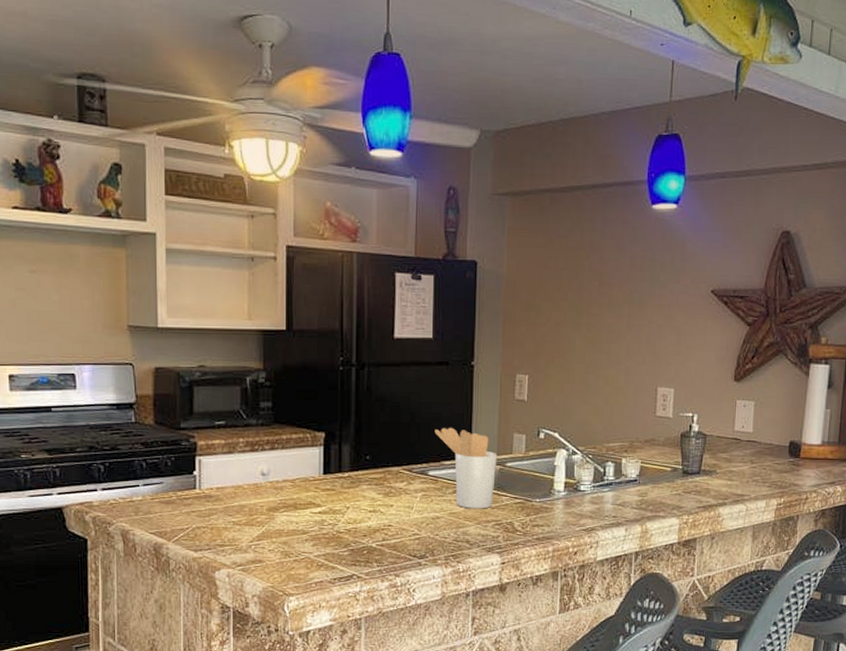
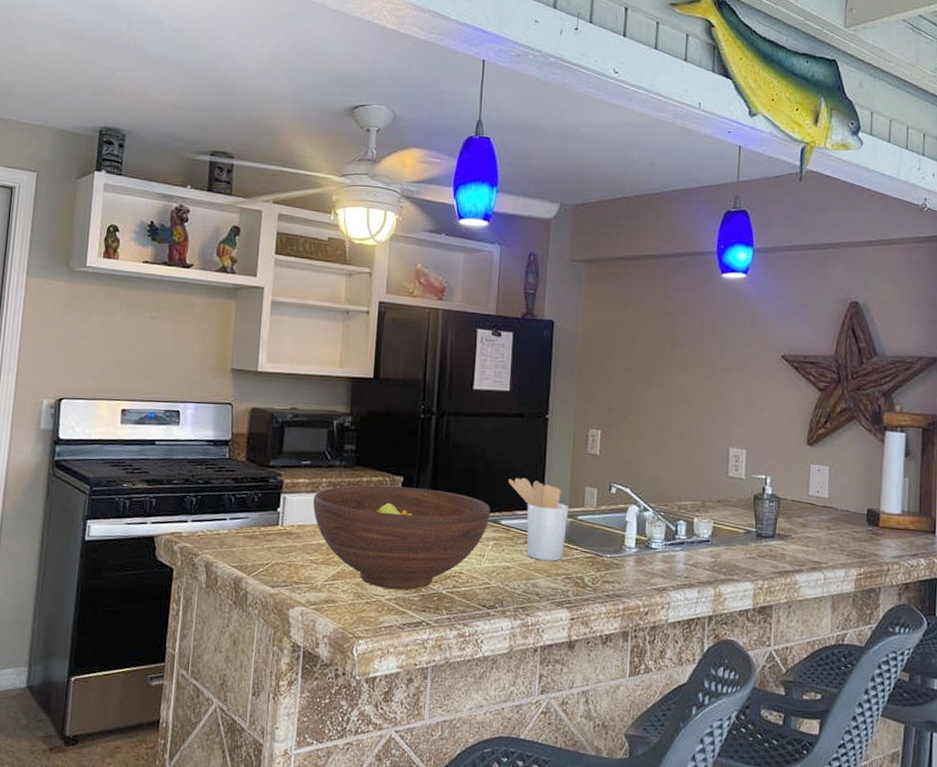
fruit bowl: none [231,442,417,546] -> present [313,485,491,590]

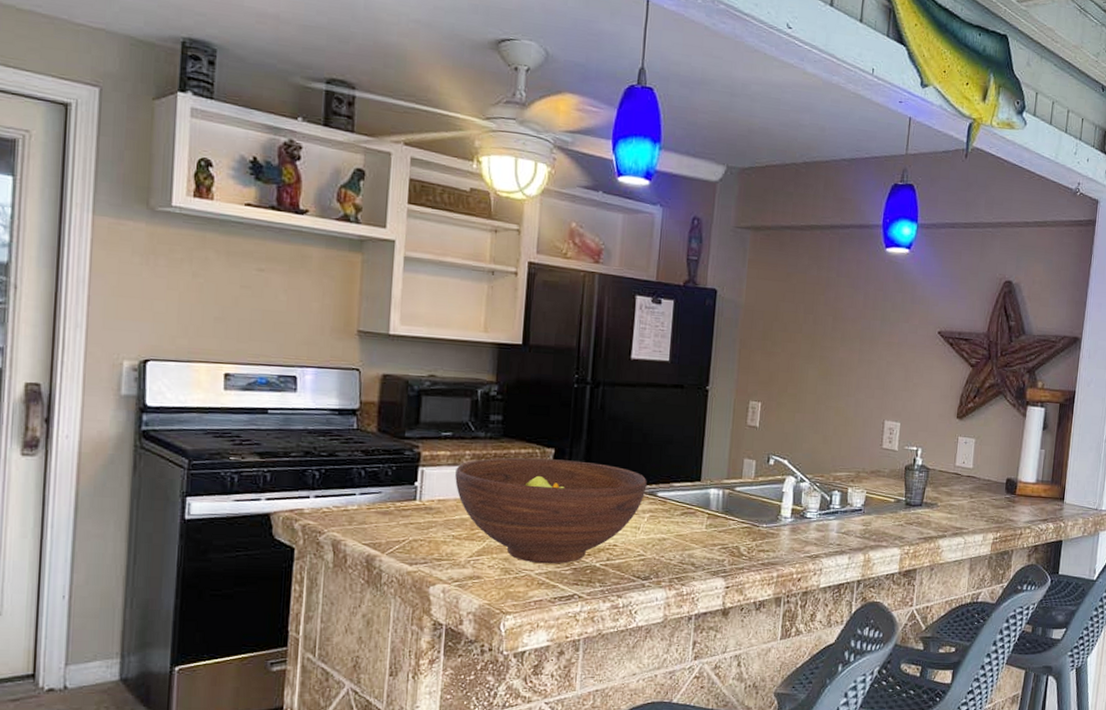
utensil holder: present [508,477,569,561] -> none [666,449,727,532]

